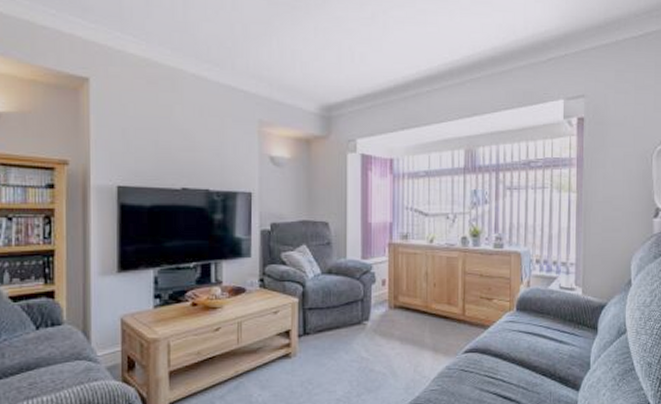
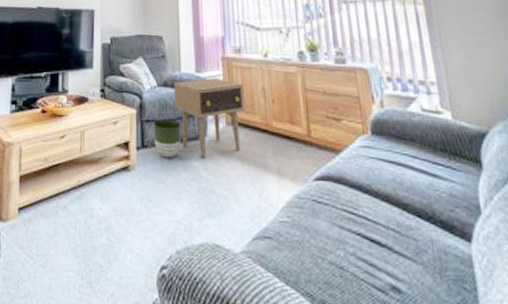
planter: none [315,306,344,343] -> present [153,119,181,158]
side table: none [338,265,407,341] -> present [173,78,245,159]

